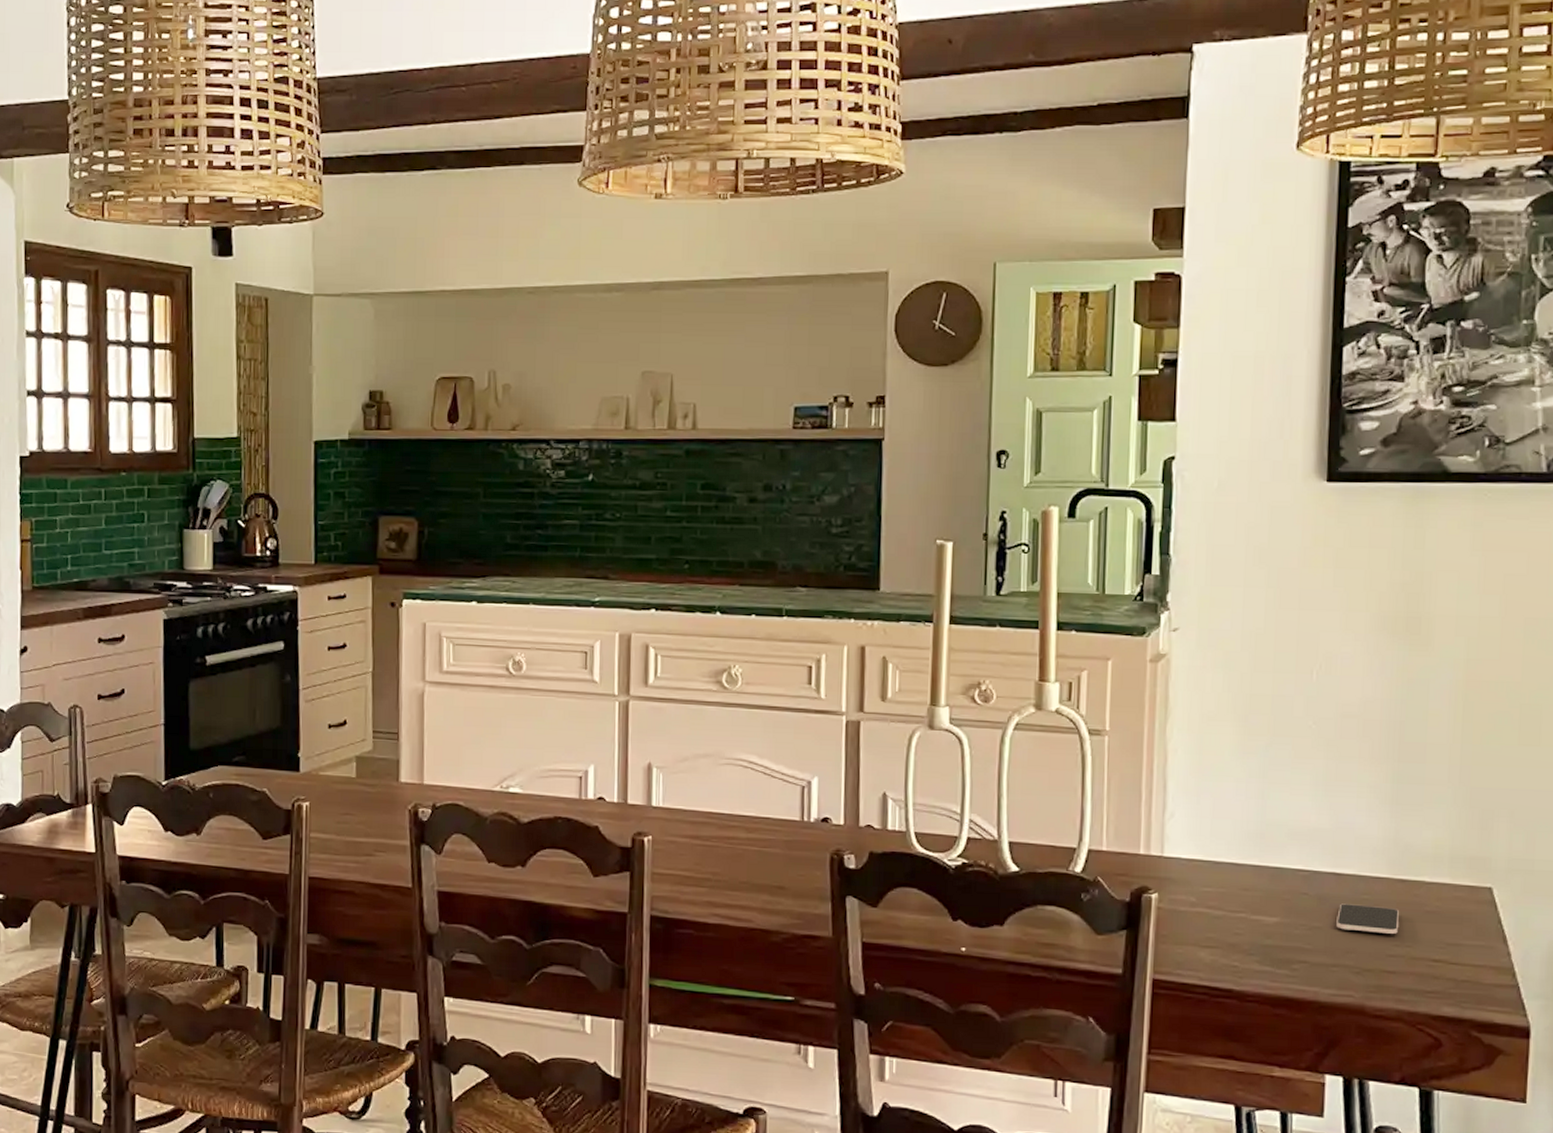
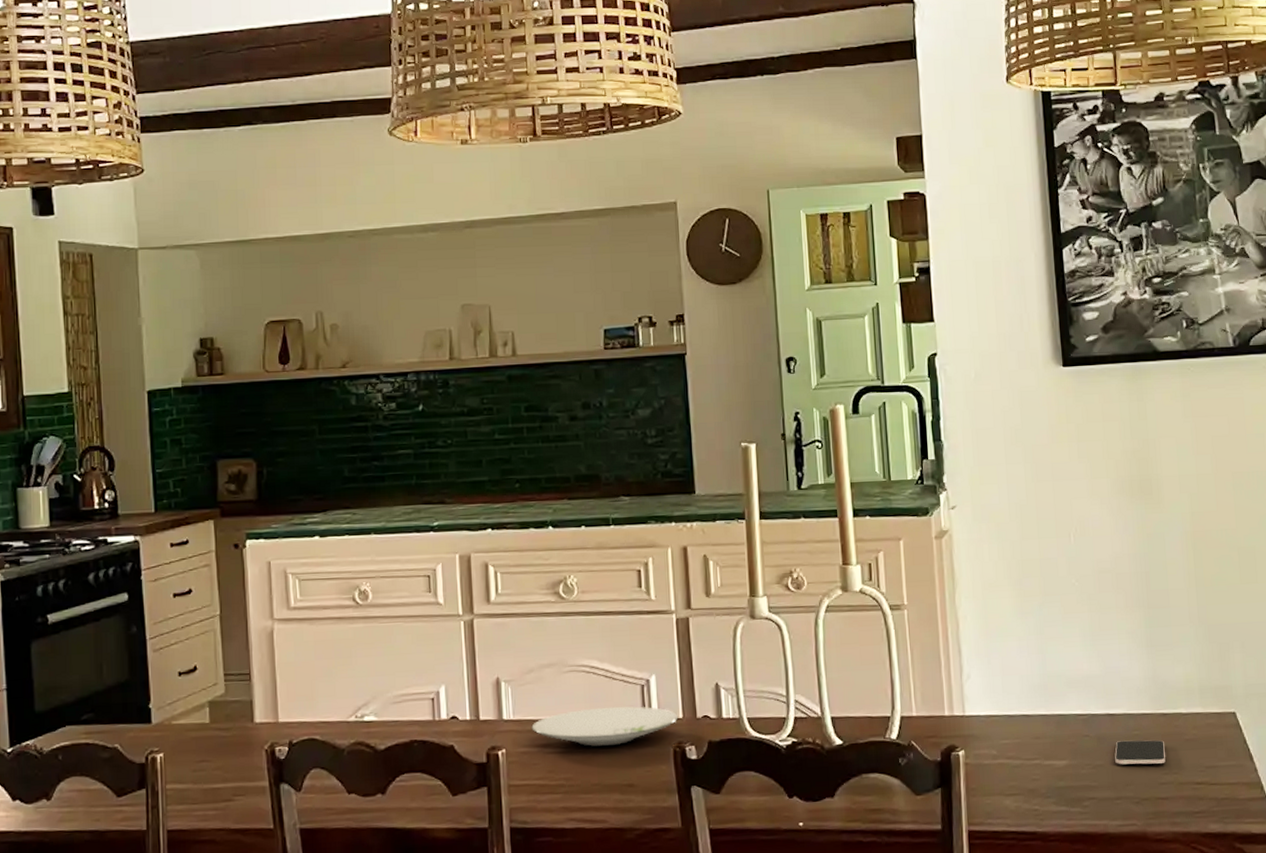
plate: none [681,804,839,846] -> present [531,706,678,747]

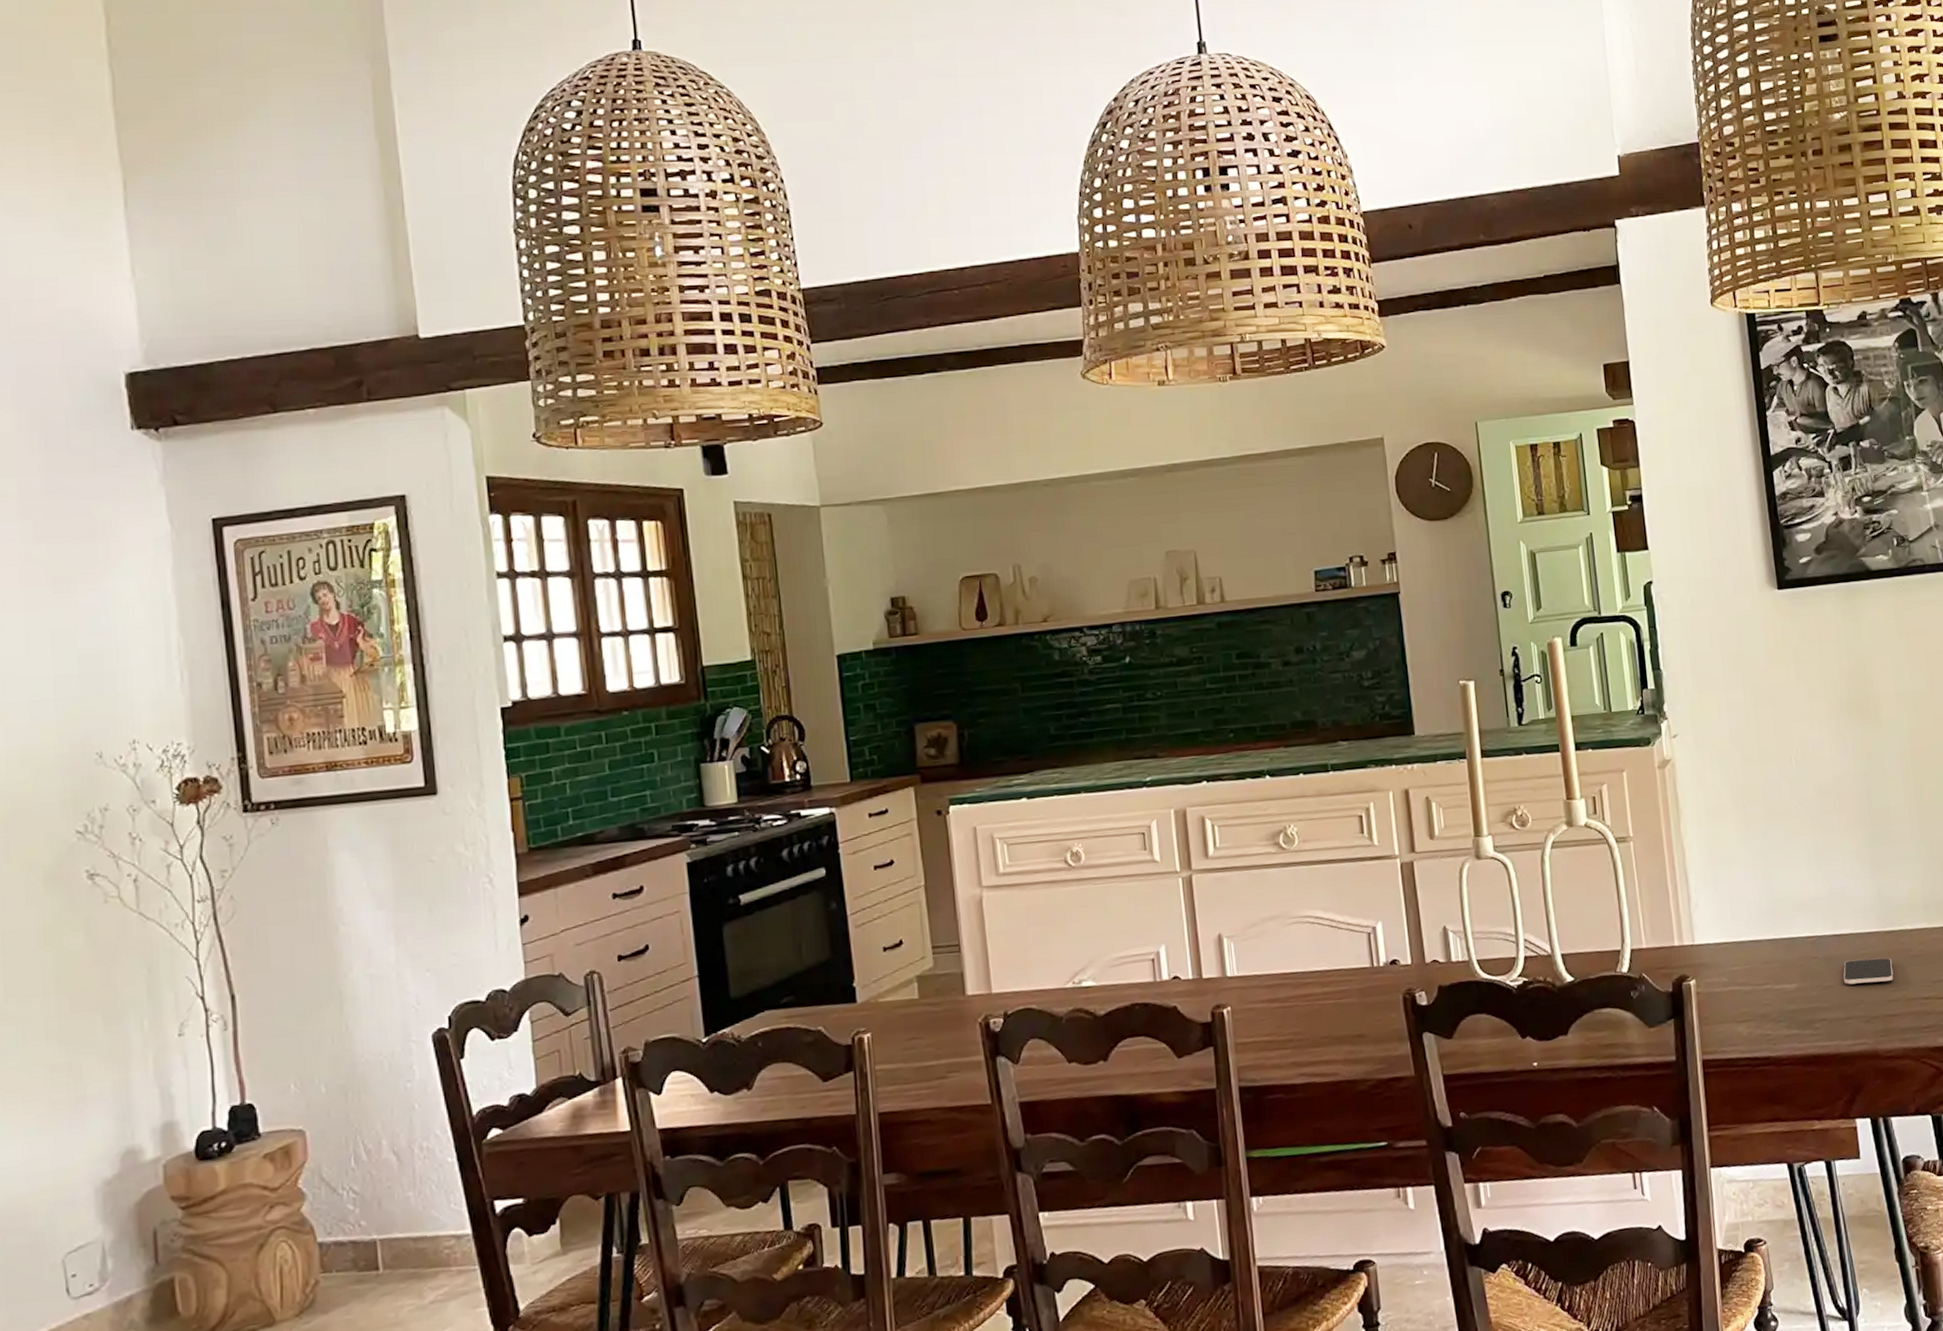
plate: present [531,706,678,747] -> none [1256,954,1407,999]

